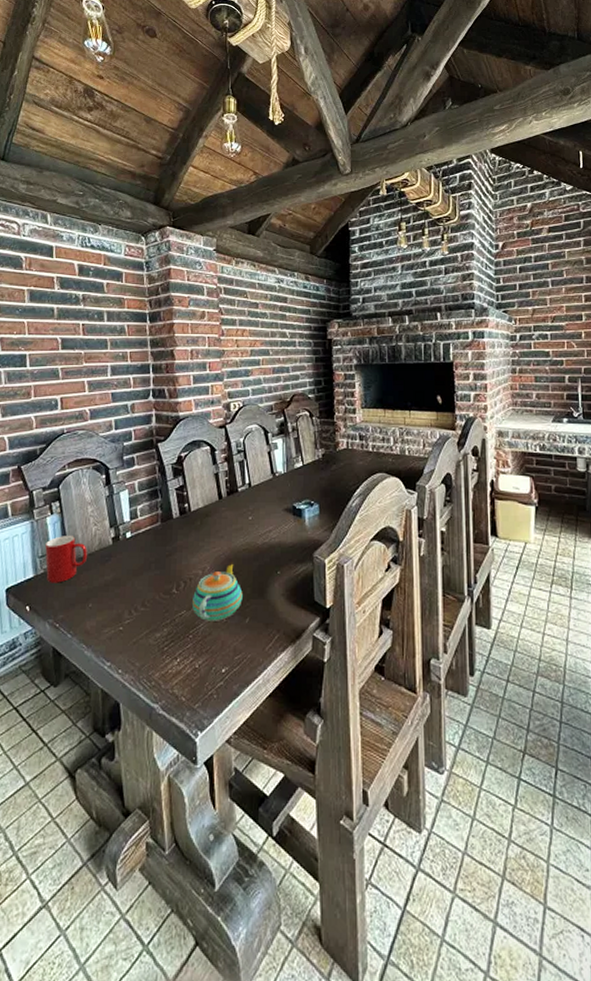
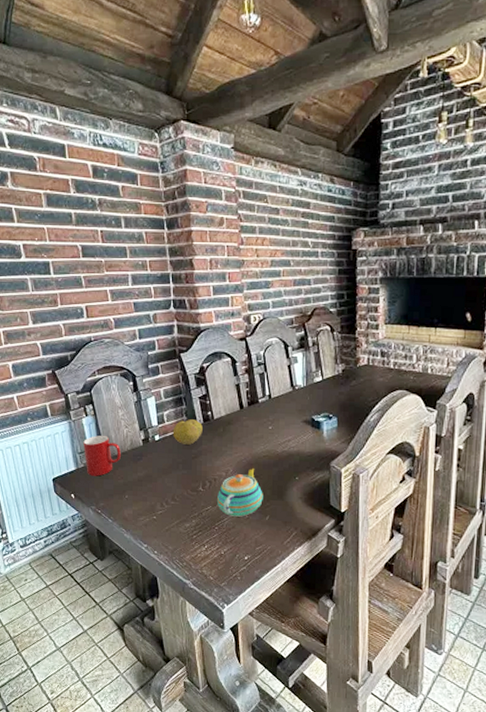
fruit: none [146,513,179,541] -> present [172,419,203,445]

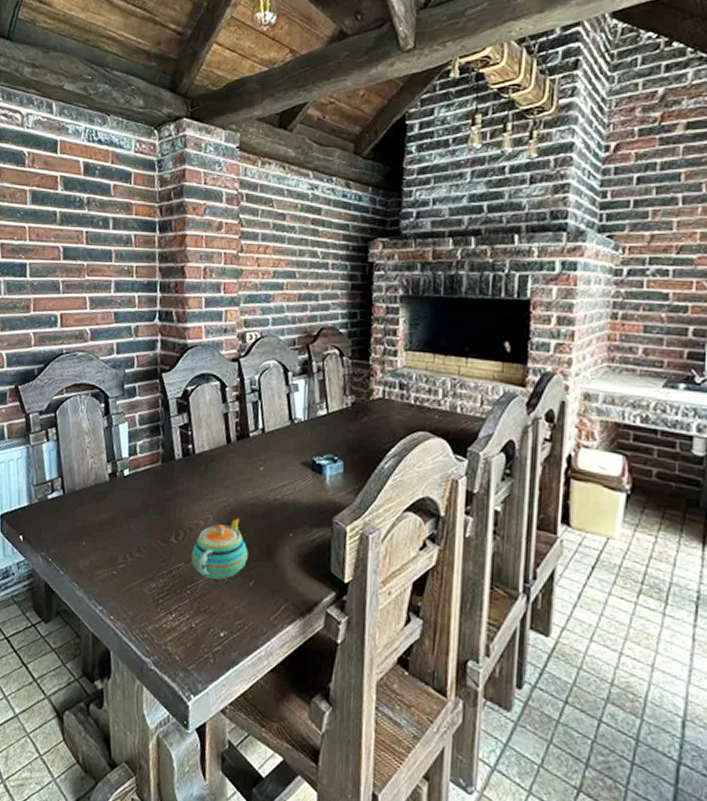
cup: present [83,436,121,476] -> none [40,465,83,516]
fruit: present [172,419,203,445] -> none [145,452,181,484]

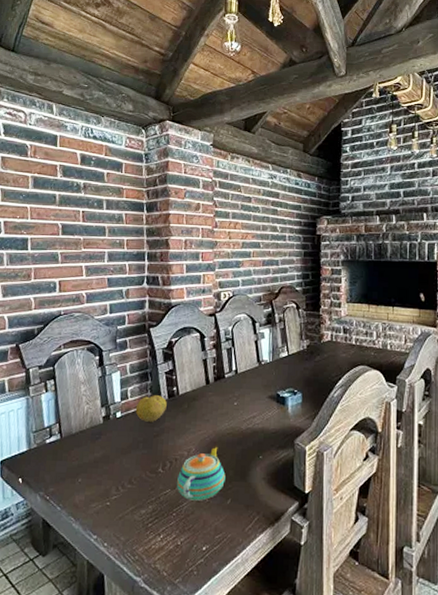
fruit: none [145,452,181,484] -> present [135,395,167,422]

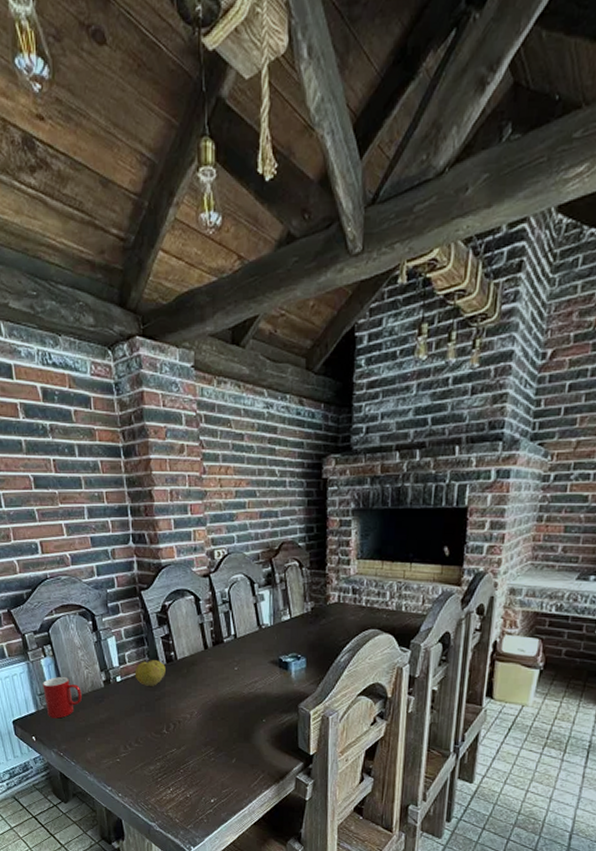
cup: none [39,413,79,458] -> present [43,677,82,719]
teapot: present [177,443,226,501] -> none [182,707,229,760]

